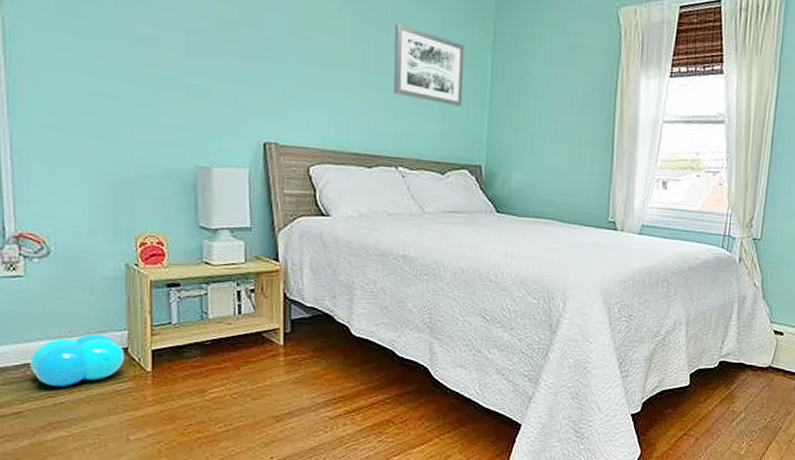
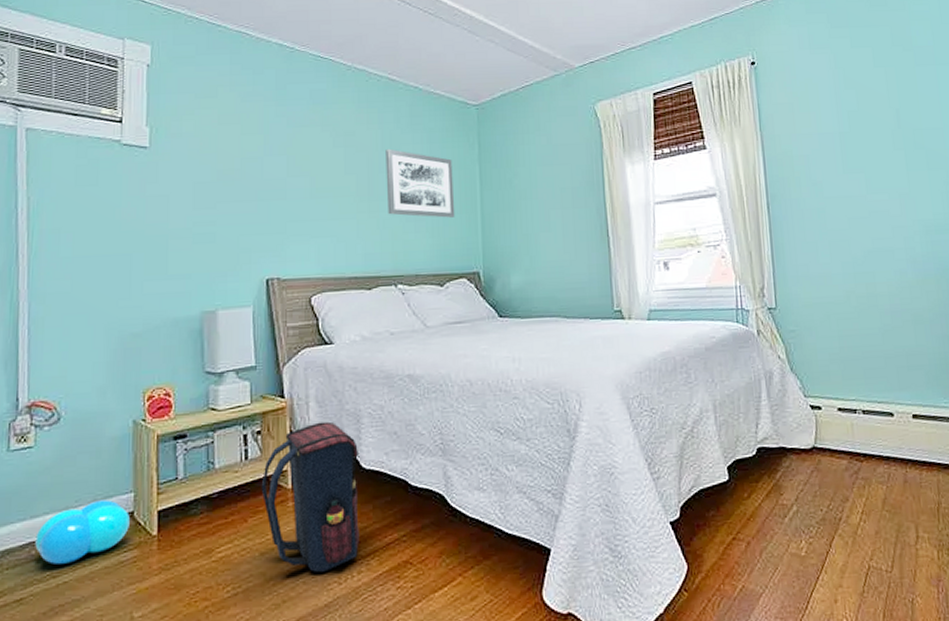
satchel: none [253,288,349,421] -> present [261,421,359,573]

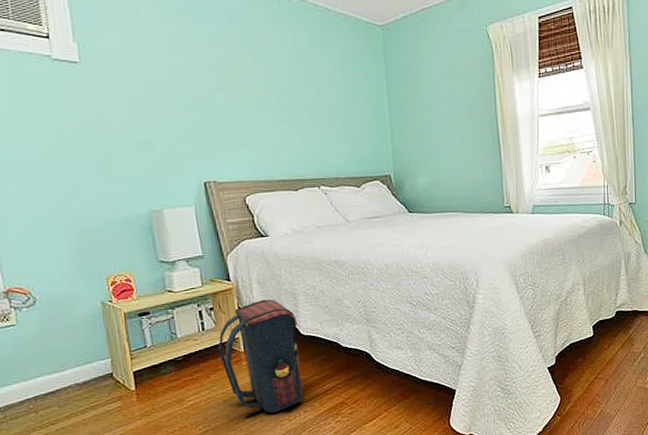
ball: present [35,499,130,565] -> none [31,364,111,415]
wall art: present [385,148,455,218] -> none [301,65,368,129]

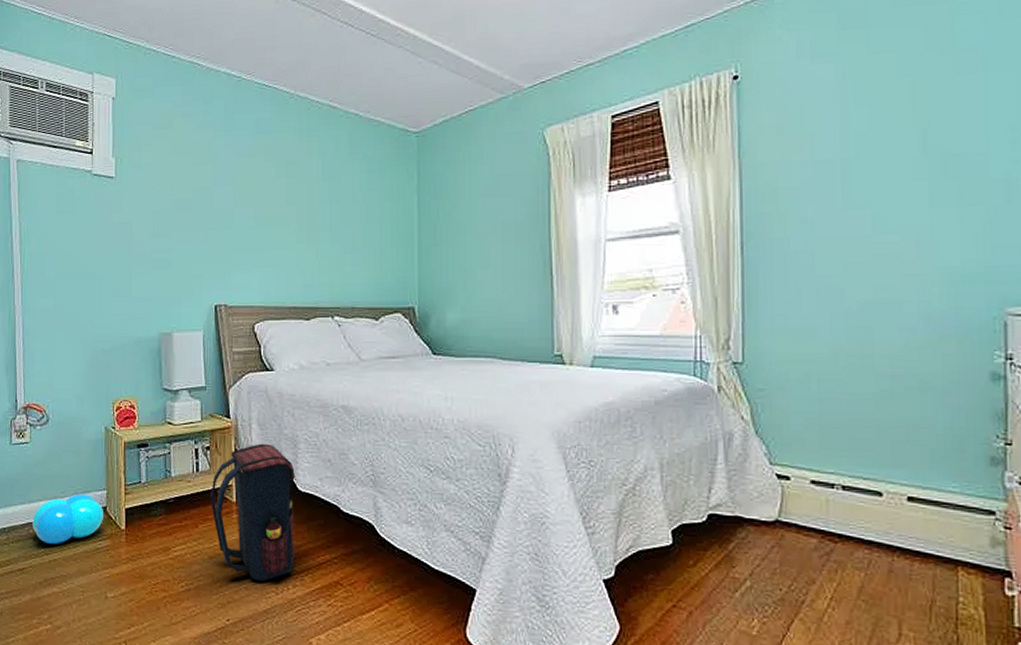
ball: none [31,364,111,415] -> present [32,494,103,545]

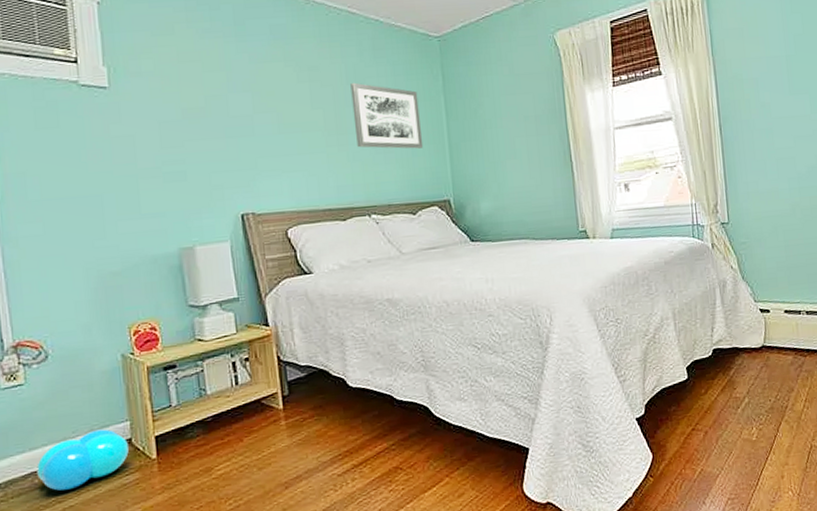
satchel: present [210,443,295,582] -> none [253,346,352,483]
wall art: none [325,178,392,251] -> present [350,82,424,149]

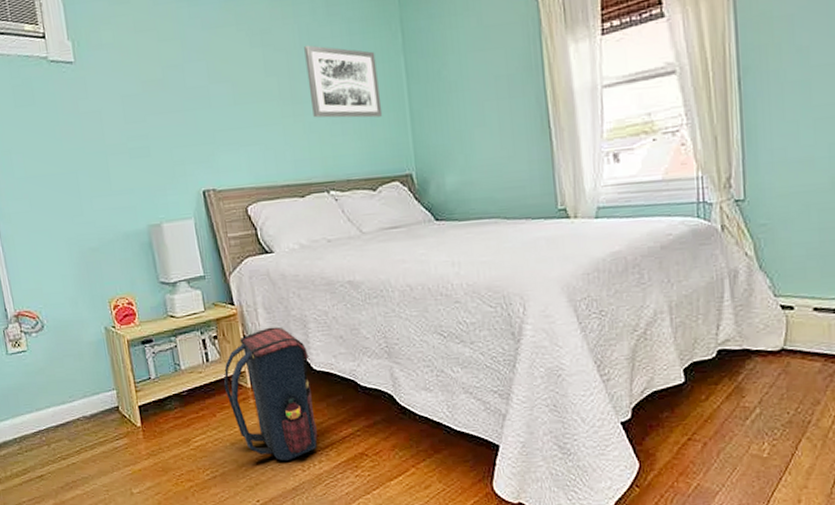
ball: present [36,429,129,491] -> none [43,396,117,450]
satchel: none [253,346,352,483] -> present [223,327,318,462]

